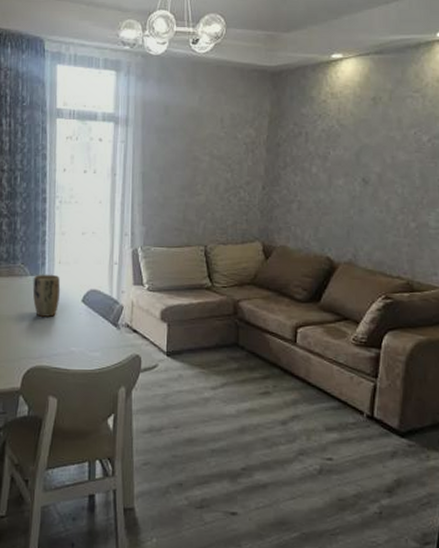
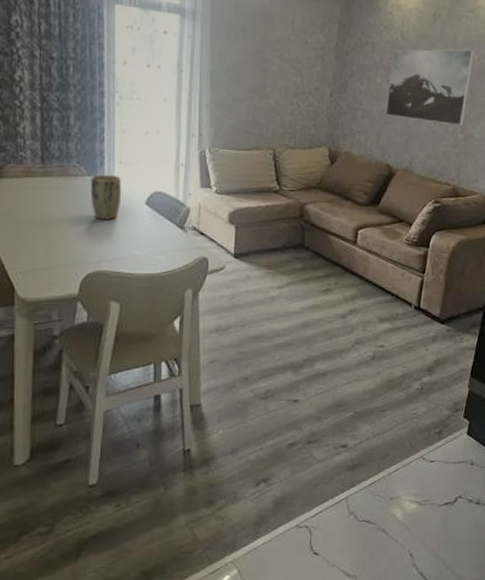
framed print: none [323,131,425,214] -> present [386,49,475,126]

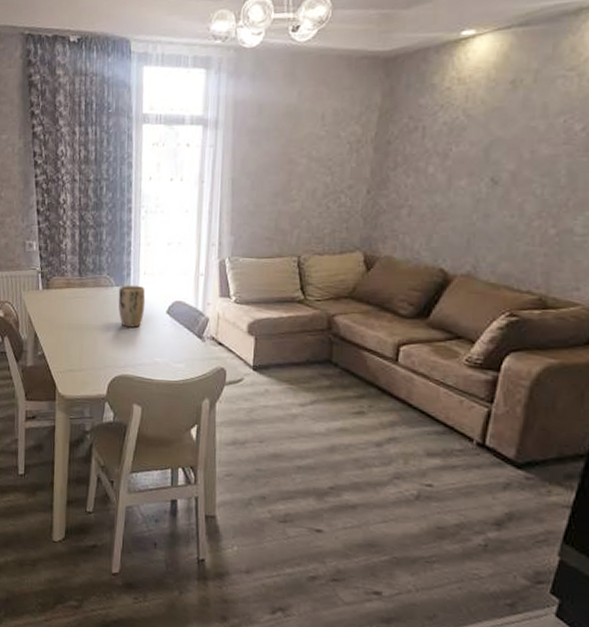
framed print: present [386,49,475,126] -> none [440,118,578,218]

